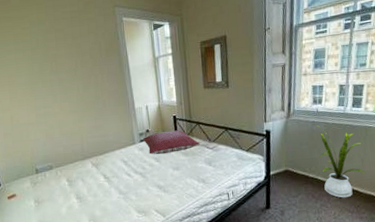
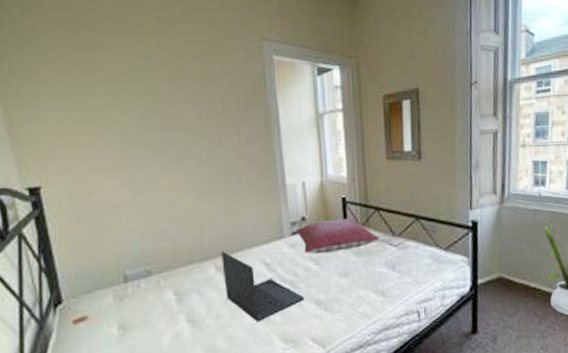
laptop: none [95,153,150,199] -> present [221,251,305,321]

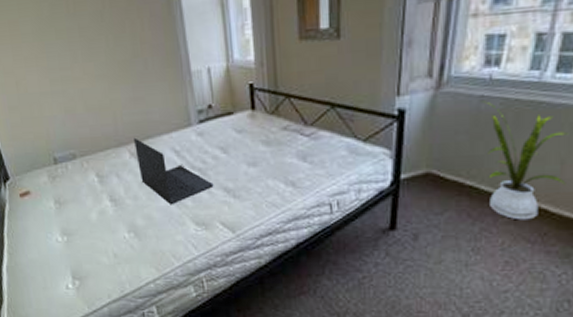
pillow: present [295,218,380,255] -> none [202,106,290,143]

